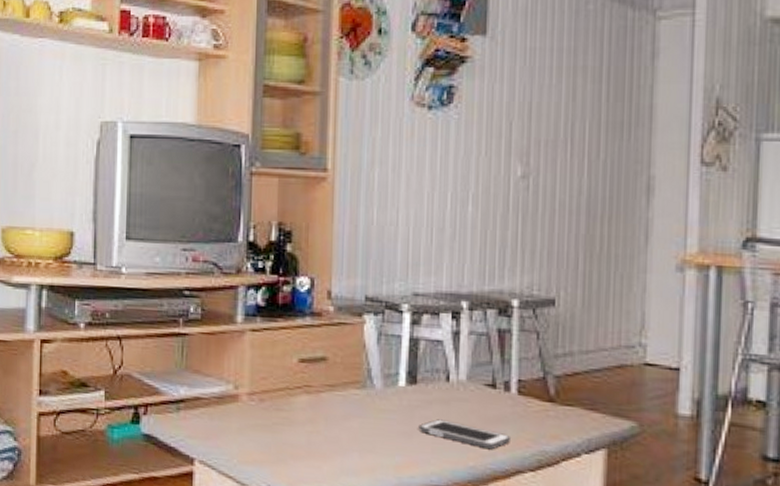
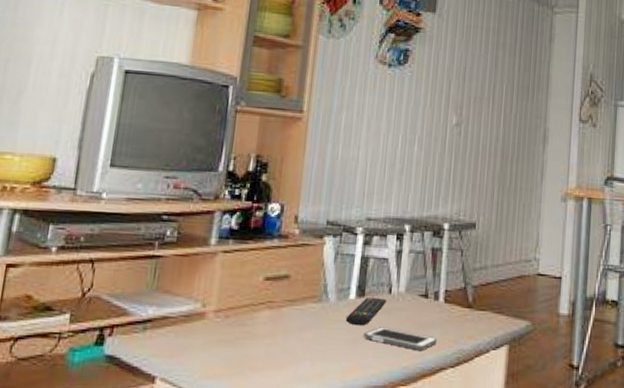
remote control: none [395,385,445,417] -> present [345,297,387,326]

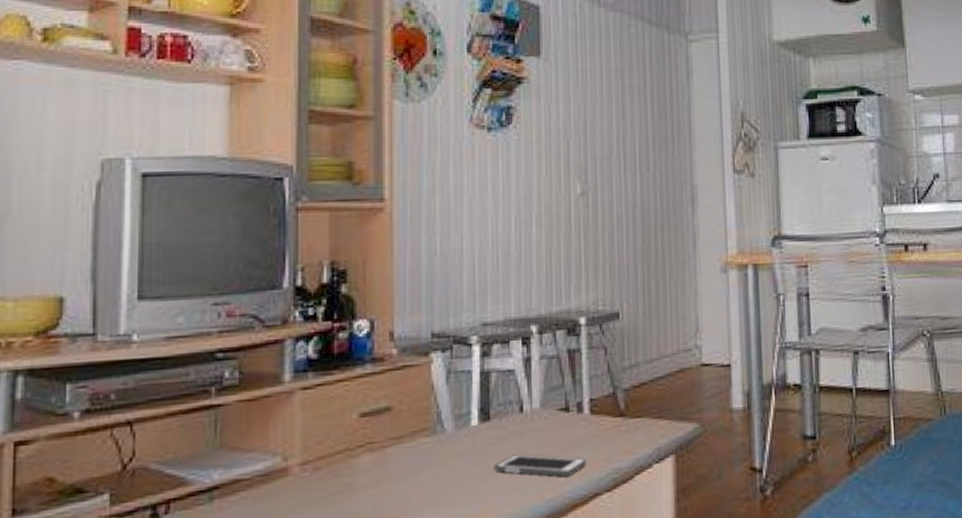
remote control: present [345,297,387,326] -> none [469,419,519,458]

